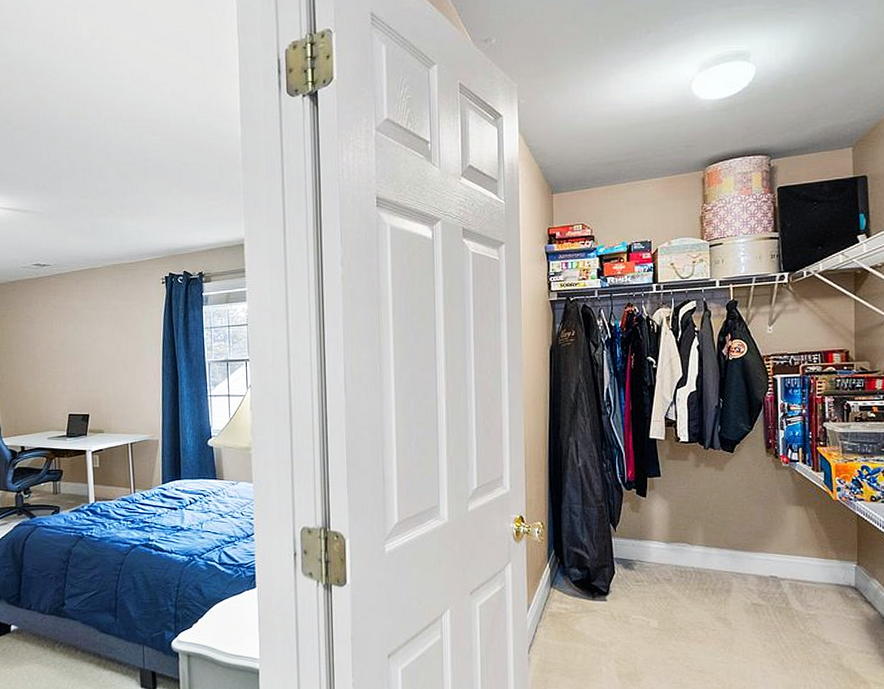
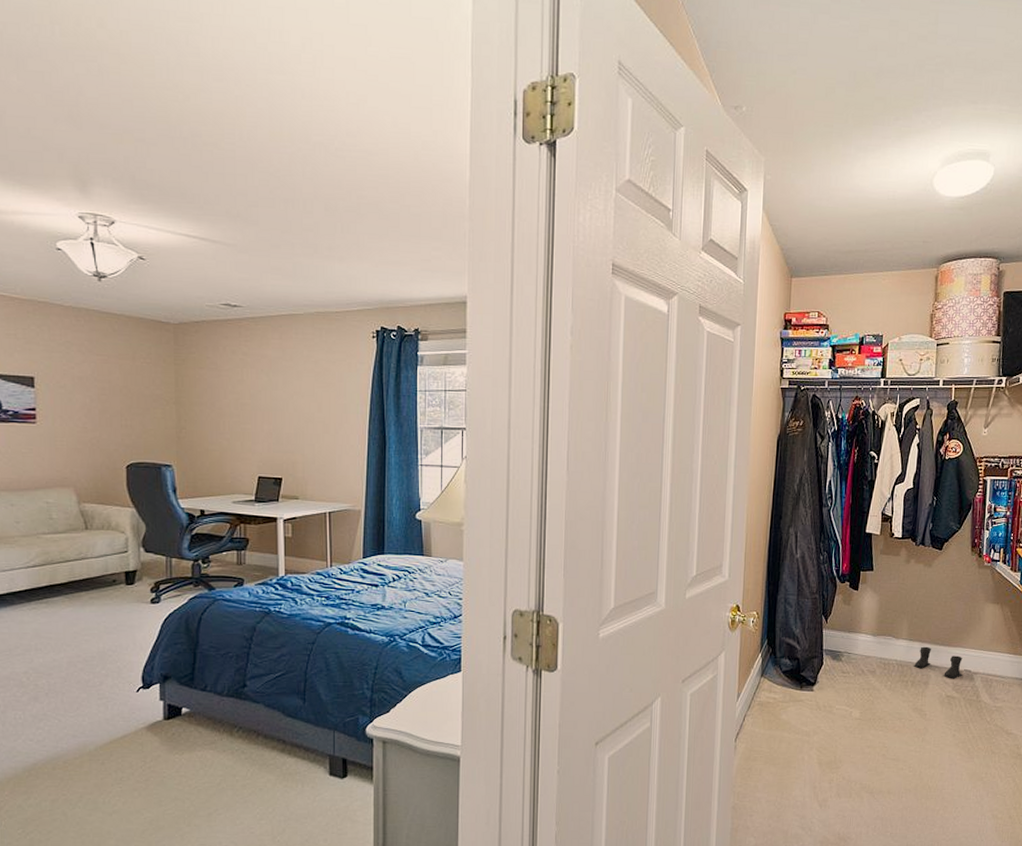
boots: none [712,552,768,585] -> present [913,646,963,678]

